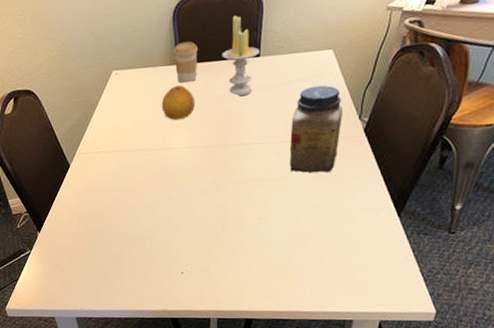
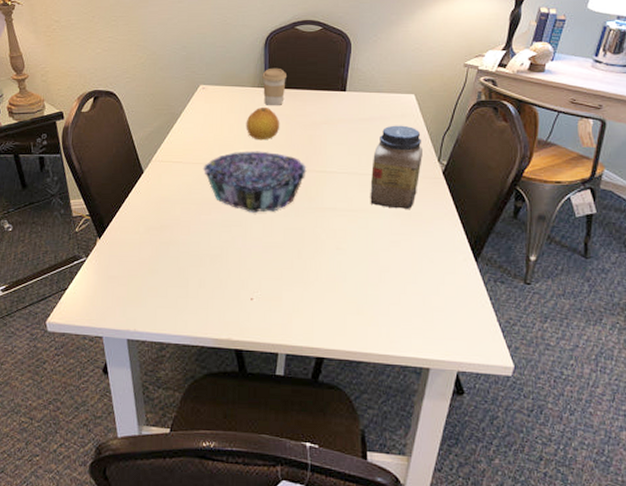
decorative bowl: none [124,130,225,193] -> present [202,151,307,213]
candle: present [222,15,260,97] -> none [309,51,346,126]

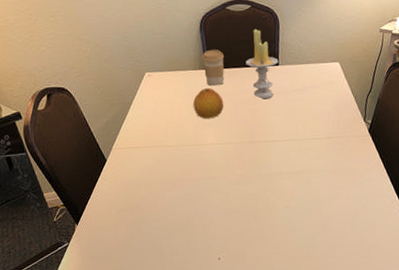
decorative bowl: present [202,151,307,213] -> none [160,128,253,185]
candle: none [309,51,346,126] -> present [245,29,278,99]
jar: present [370,125,422,209] -> none [308,91,351,167]

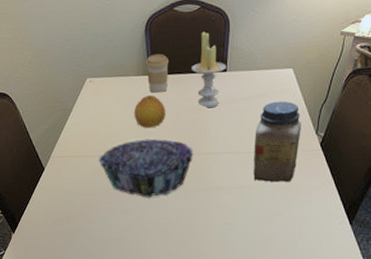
decorative bowl: none [160,128,253,185] -> present [98,138,194,198]
jar: none [308,91,351,167] -> present [253,101,301,183]

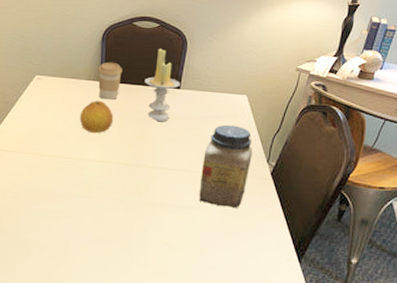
decorative bowl: present [98,138,194,198] -> none [34,143,138,205]

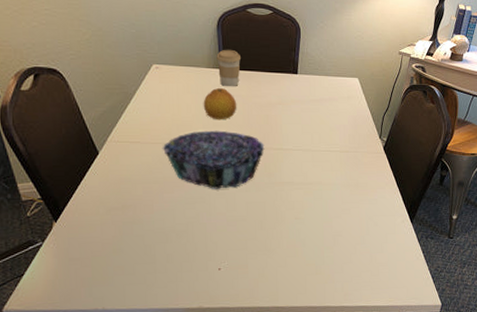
decorative bowl: none [34,143,138,205] -> present [162,130,265,189]
candle: present [144,48,180,122] -> none [263,35,297,106]
jar: present [199,124,252,208] -> none [323,106,366,181]

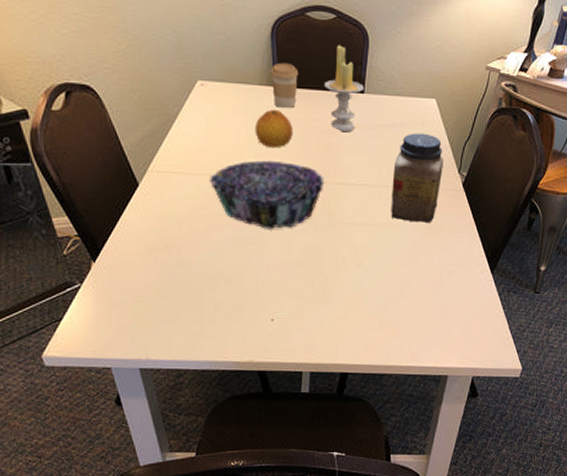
candle: none [263,35,297,106] -> present [324,45,364,133]
jar: none [323,106,366,181] -> present [391,133,443,222]

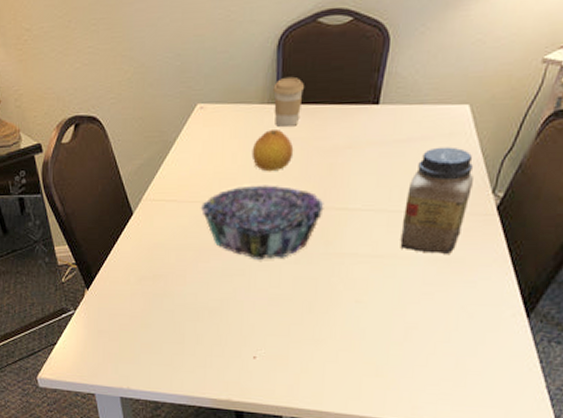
candle: present [324,45,364,133] -> none [332,51,379,151]

